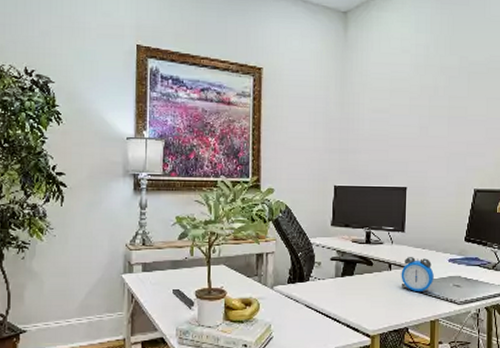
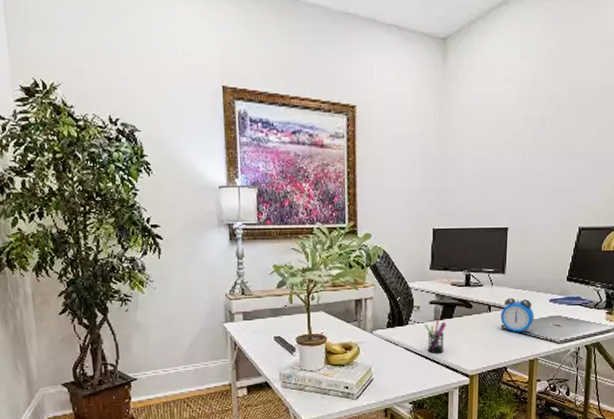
pen holder: none [325,275,347,312] -> present [424,318,446,354]

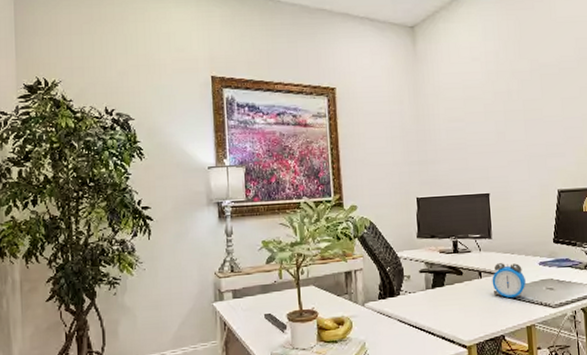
pen holder: present [424,318,446,354] -> none [415,287,439,325]

